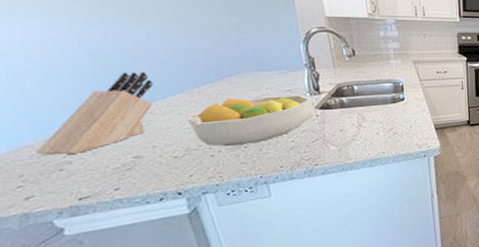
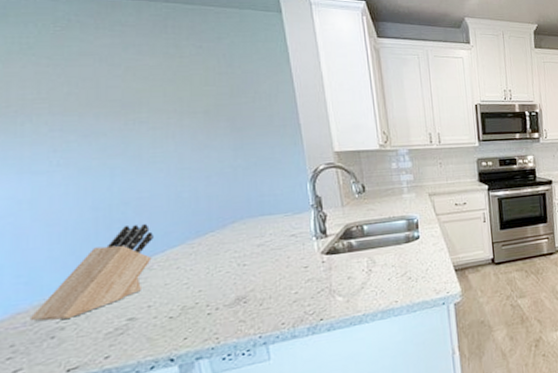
fruit bowl: present [187,95,313,147] -> none [186,239,319,303]

